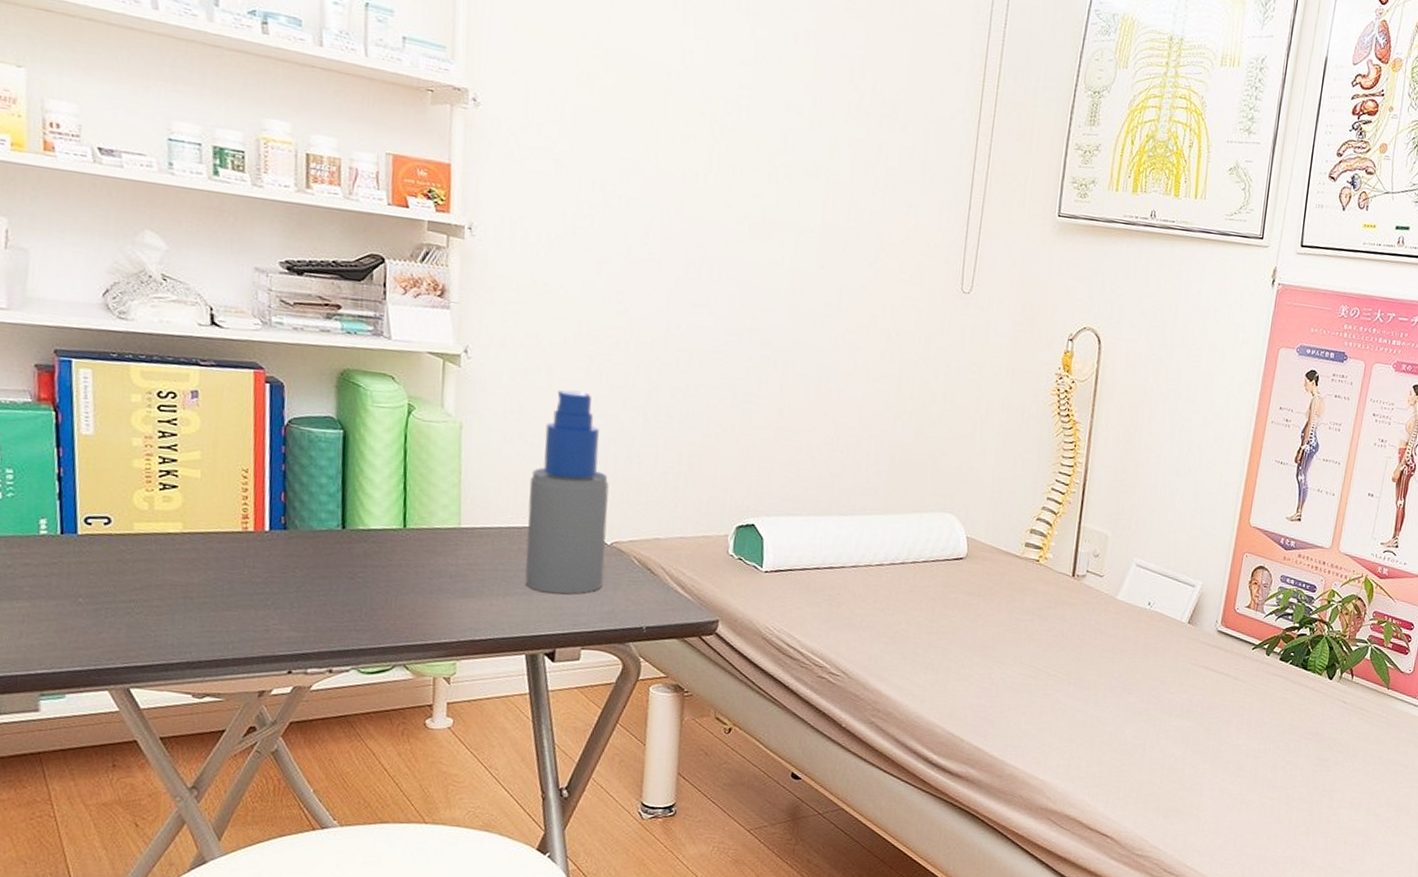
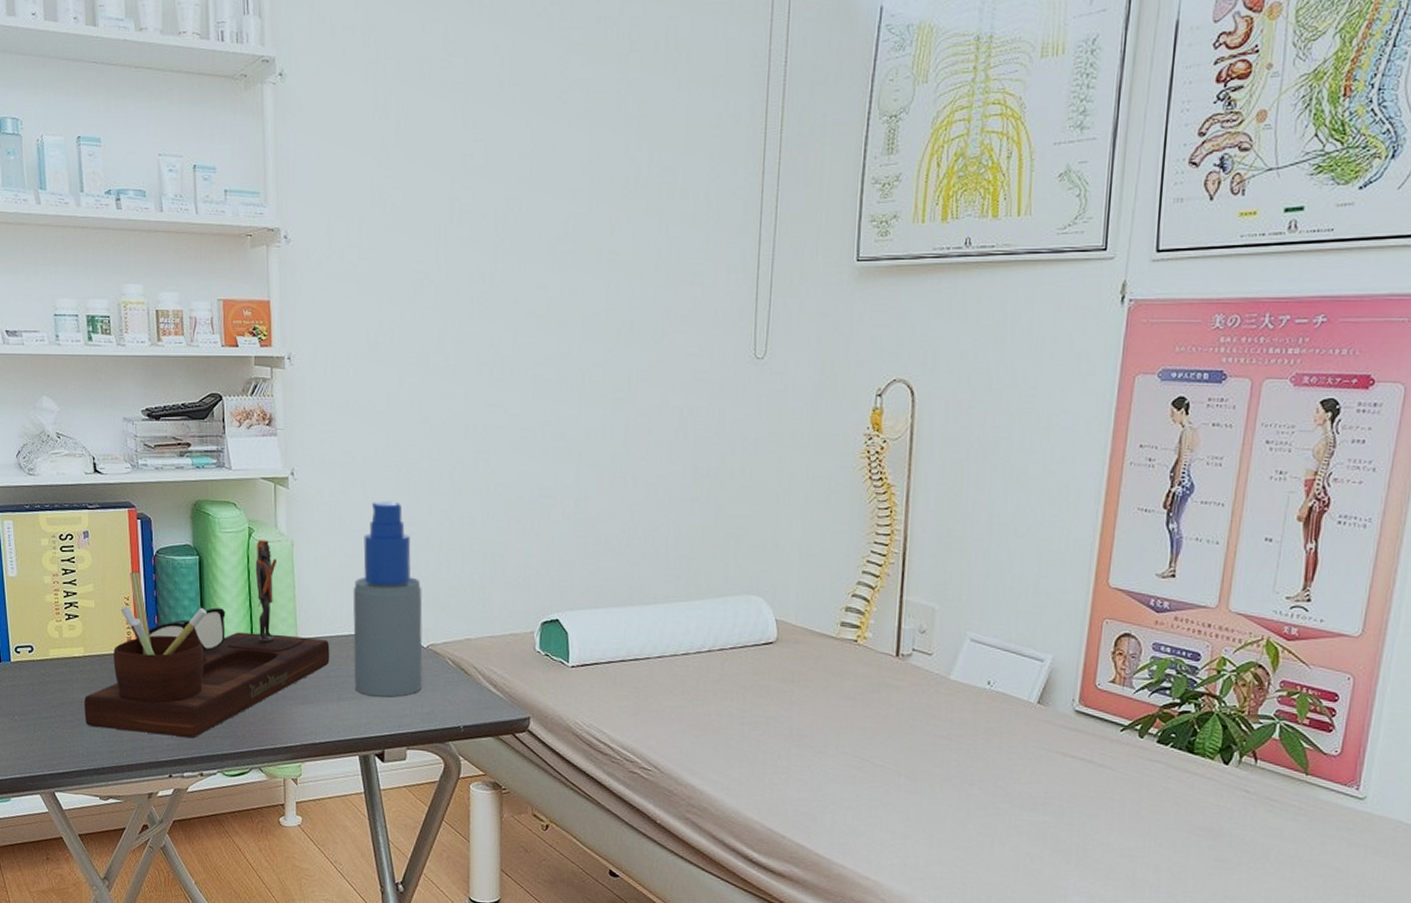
desk organizer: none [178,418,499,631] -> present [84,540,330,739]

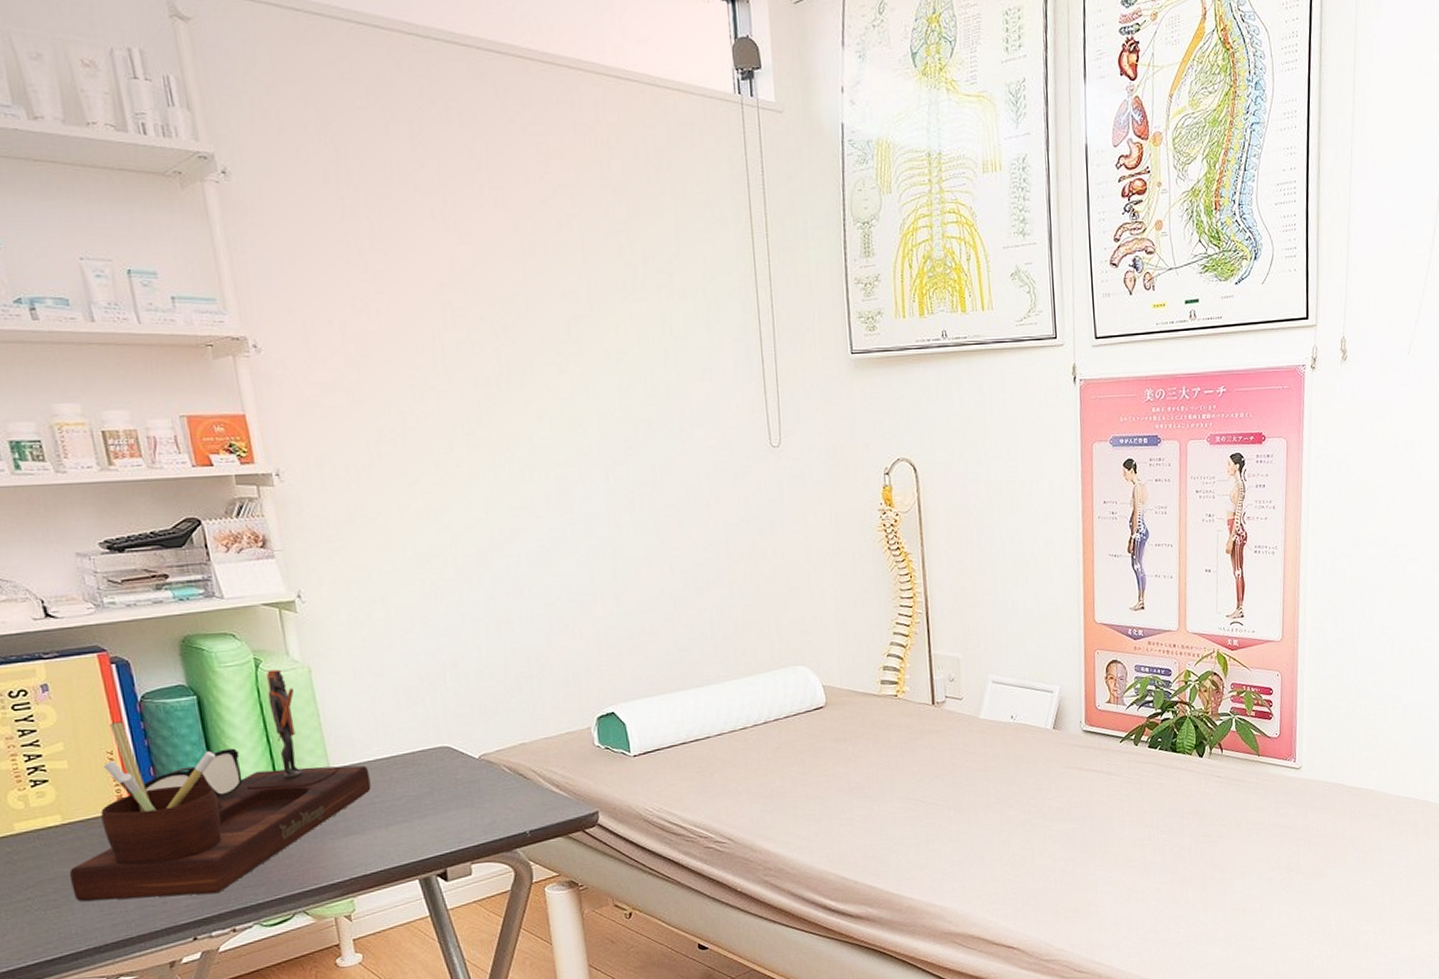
spray bottle: present [353,501,423,697] -> none [387,614,479,816]

